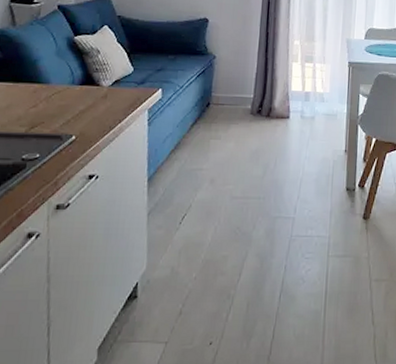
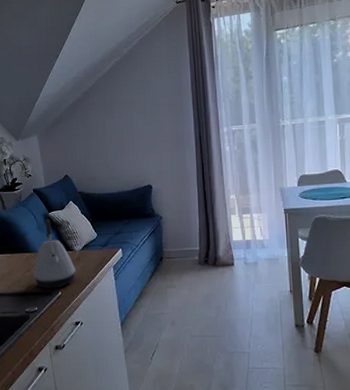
kettle: none [41,43,100,132] -> present [34,219,76,289]

